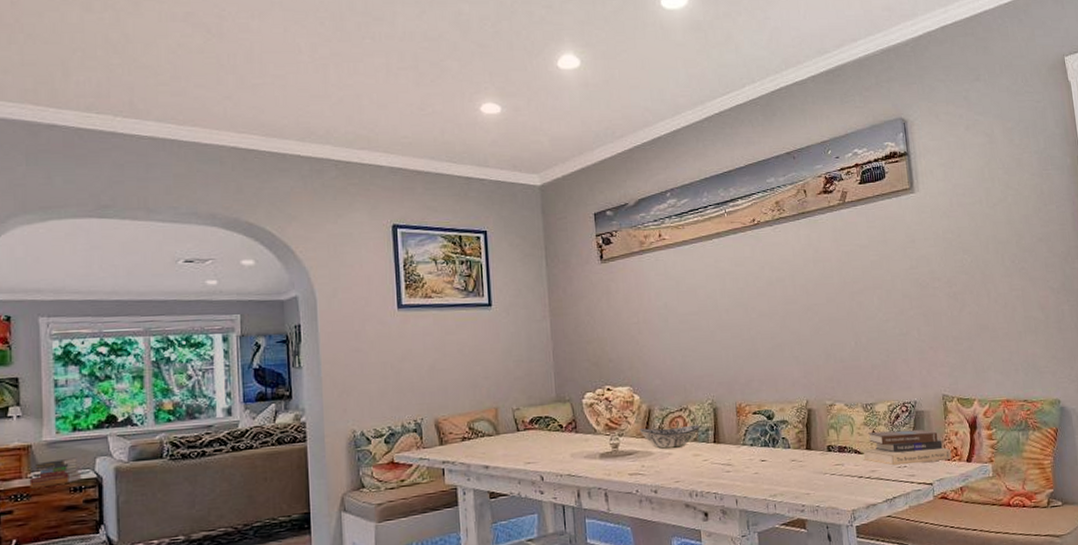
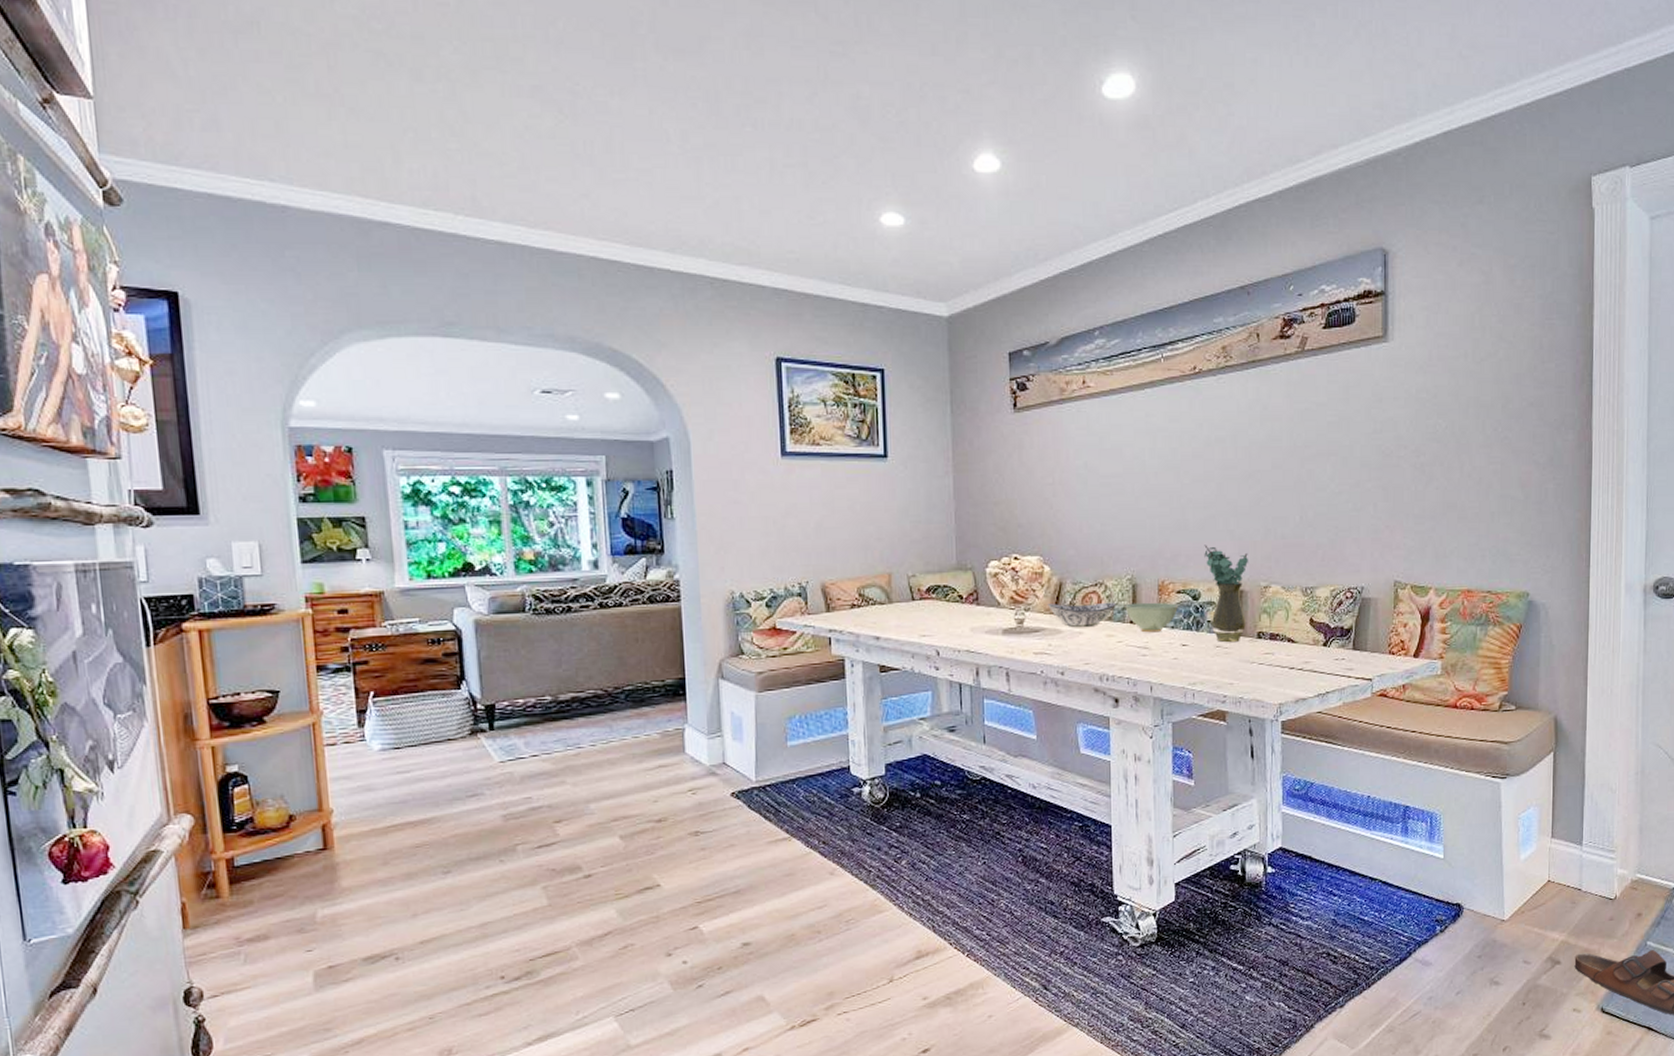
books: present [29,457,82,489] -> none [384,607,440,639]
bowl: none [708,423,756,451] -> present [1125,602,1179,633]
vase: none [774,370,817,457] -> present [1204,545,1248,643]
books: present [863,429,952,466] -> none [1297,618,1397,658]

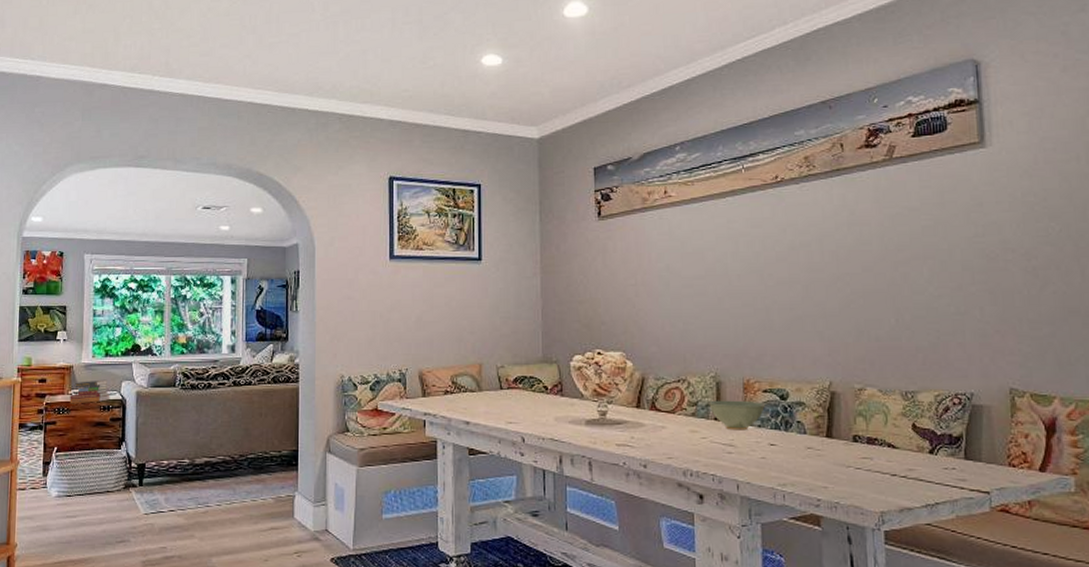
books: none [384,607,440,639] -> present [69,379,110,404]
decorative bowl: present [1048,602,1116,628] -> none [630,398,700,423]
vase: present [1204,545,1248,643] -> none [791,345,840,445]

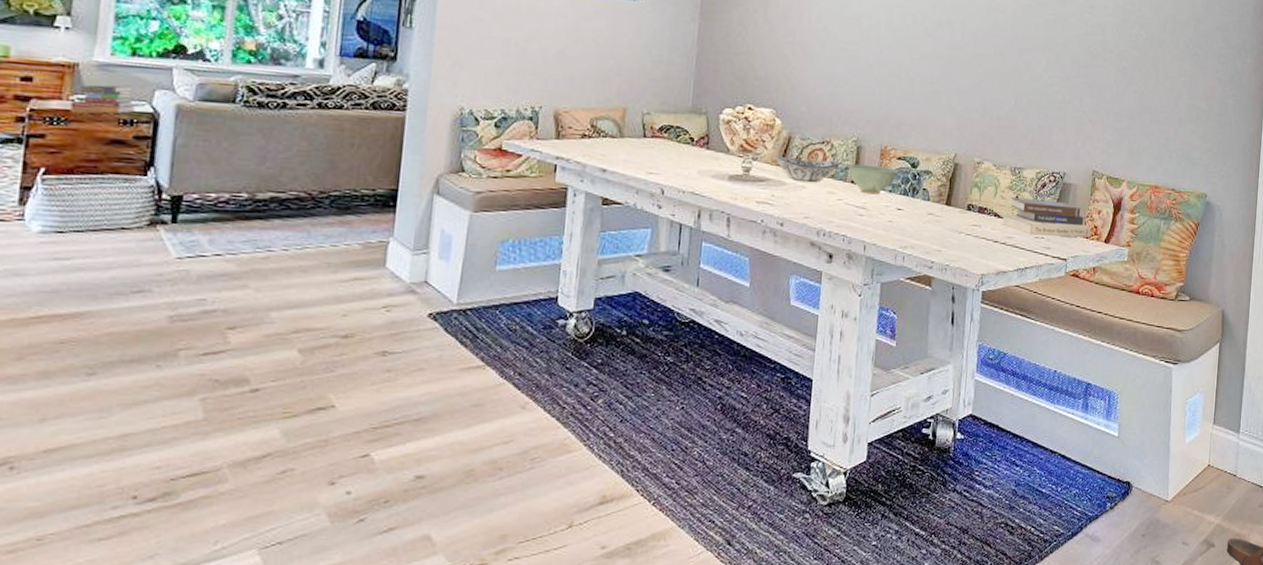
decorative bowl: none [630,398,700,423] -> present [775,156,840,183]
books: none [898,425,1019,467] -> present [1002,198,1091,238]

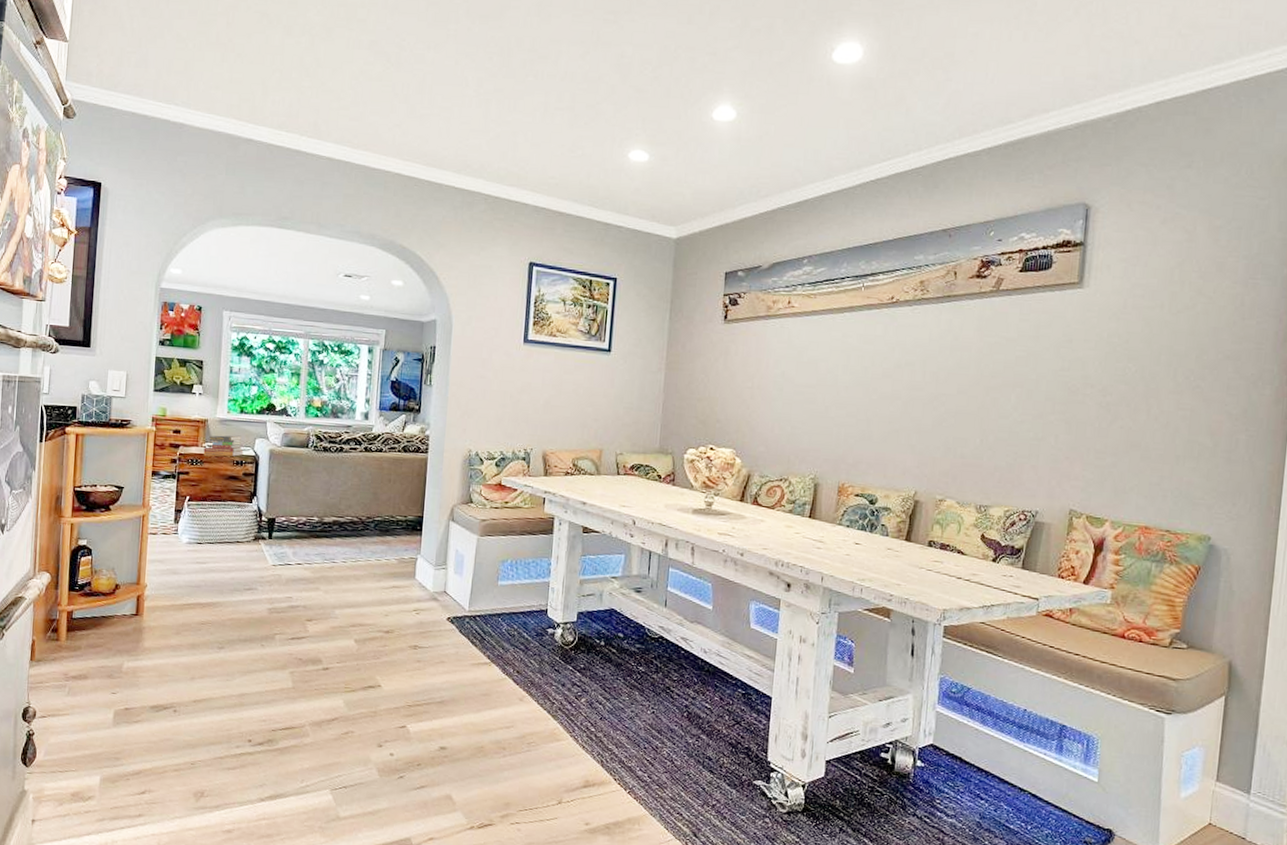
decorative bowl: present [775,156,840,183] -> none [735,492,798,517]
bowl: present [848,163,899,195] -> none [805,500,856,529]
books: present [1002,198,1091,238] -> none [966,535,1068,578]

